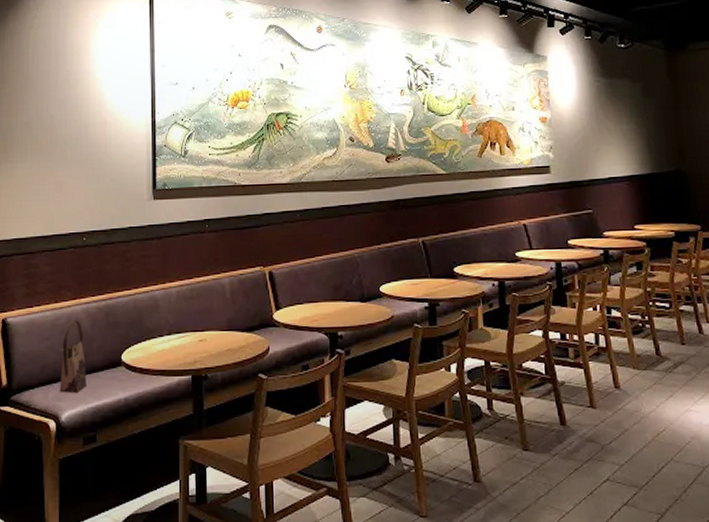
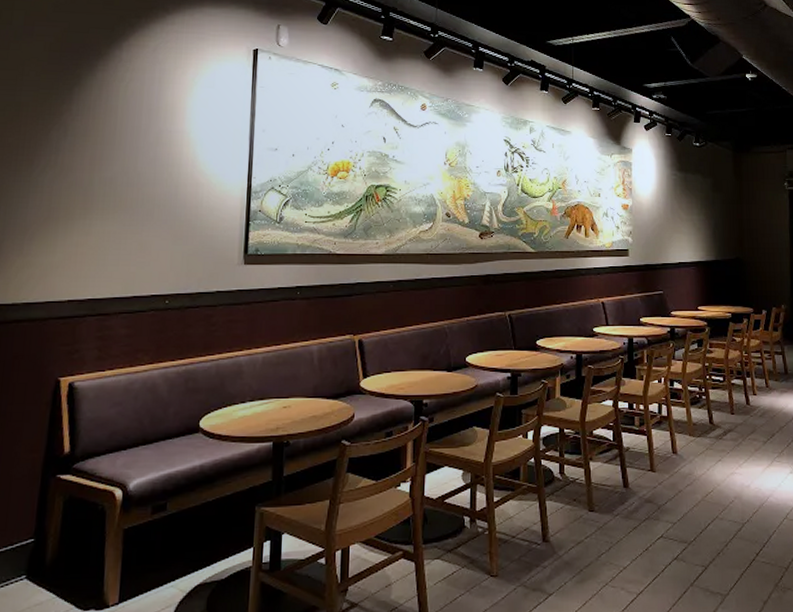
handbag: present [59,320,88,394] -> none [128,385,161,461]

